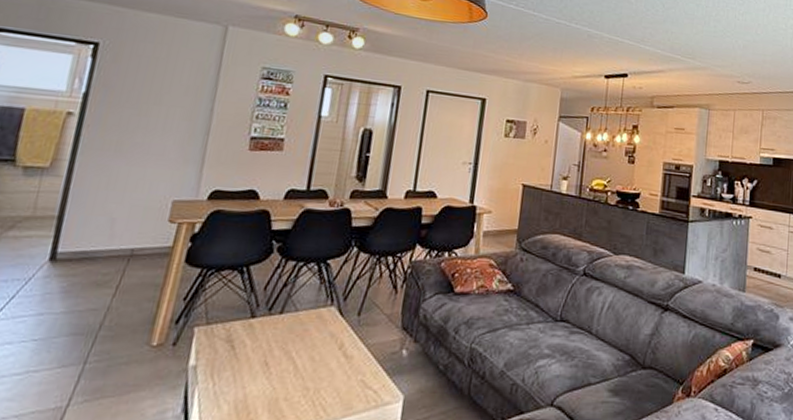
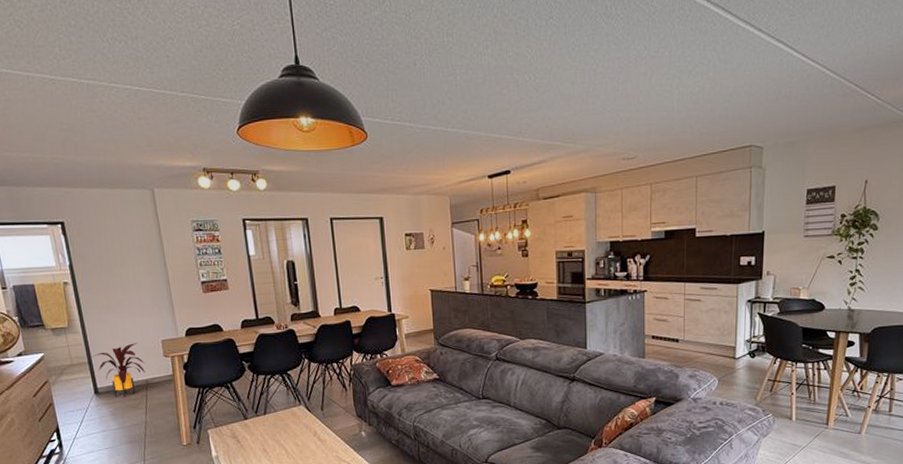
house plant: none [64,199,140,270] -> present [90,343,145,398]

